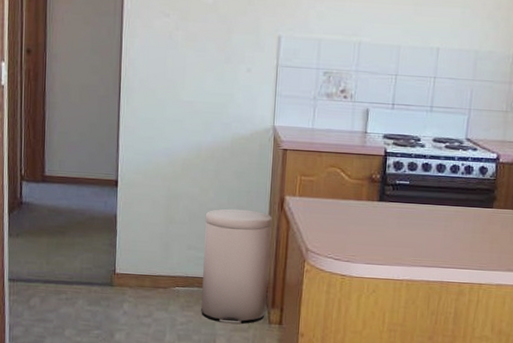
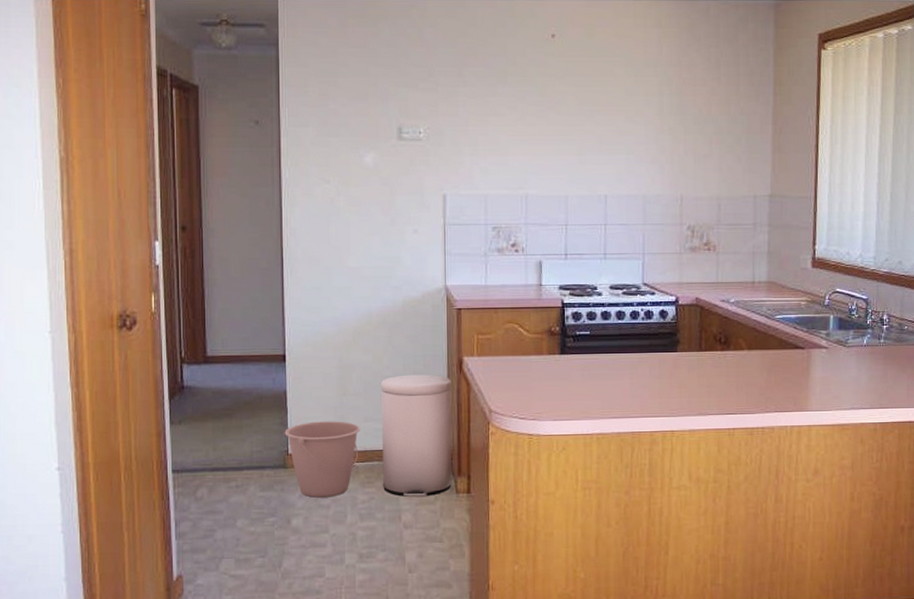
bucket: none [113,245,184,317] -> present [284,421,361,498]

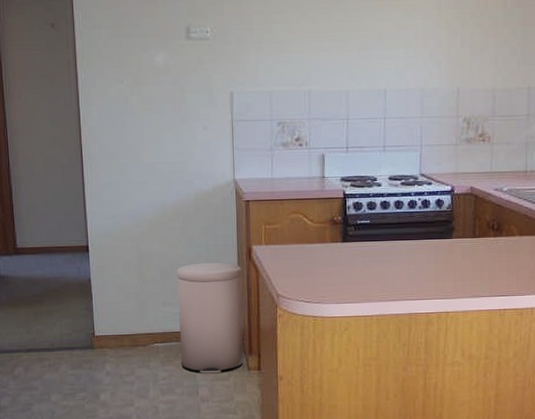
bucket: present [284,421,361,498] -> none [90,306,160,375]

